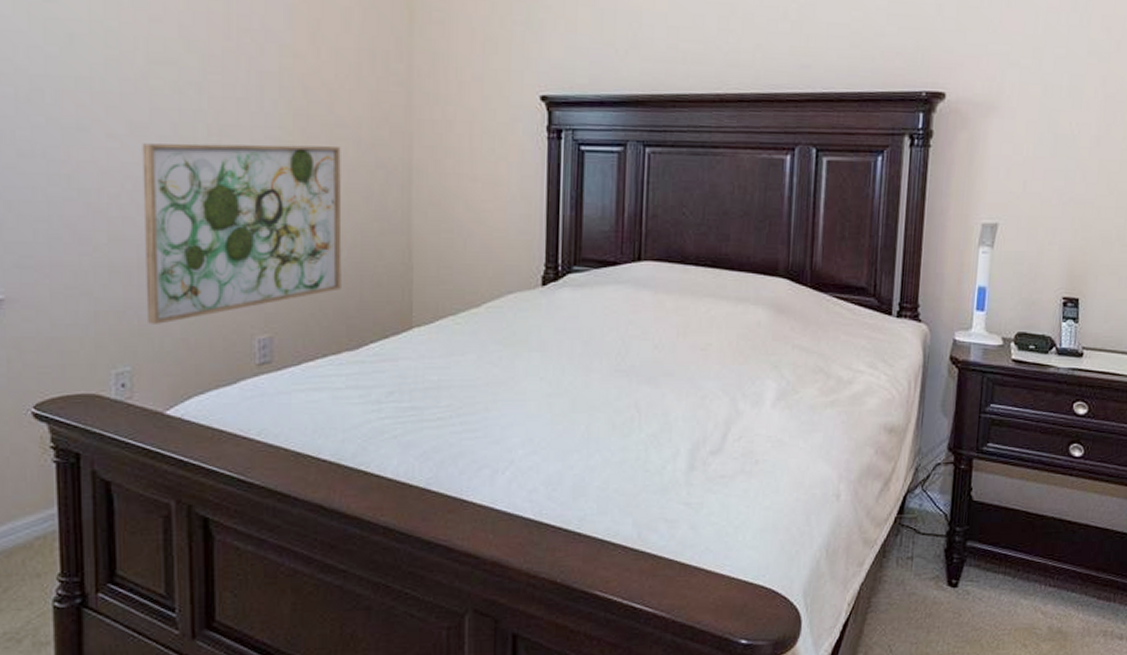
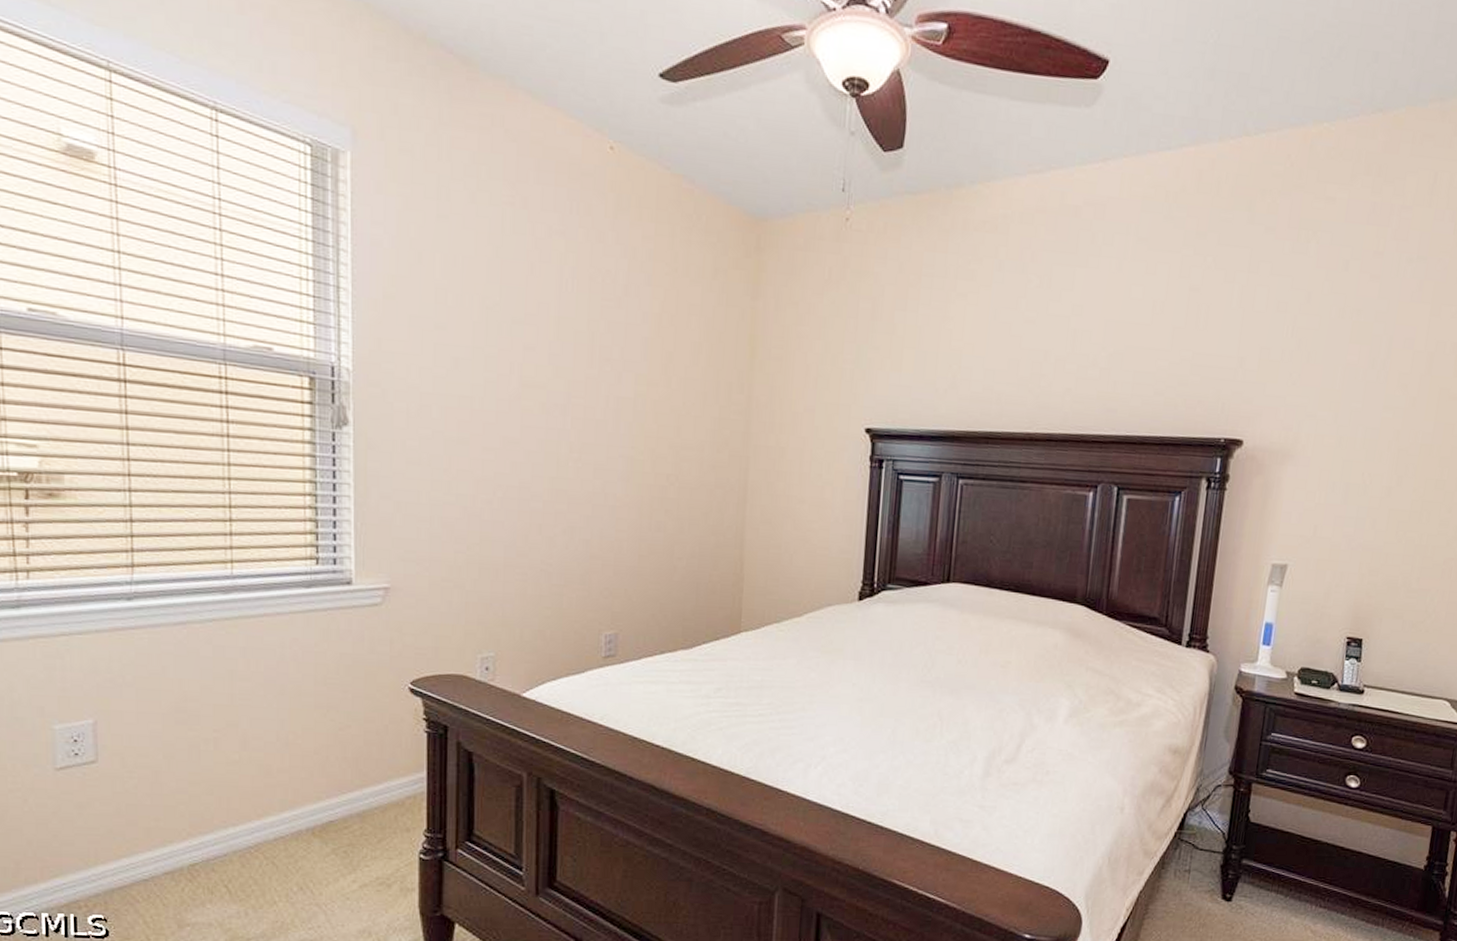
wall art: present [142,143,342,324] -> none [509,456,685,617]

